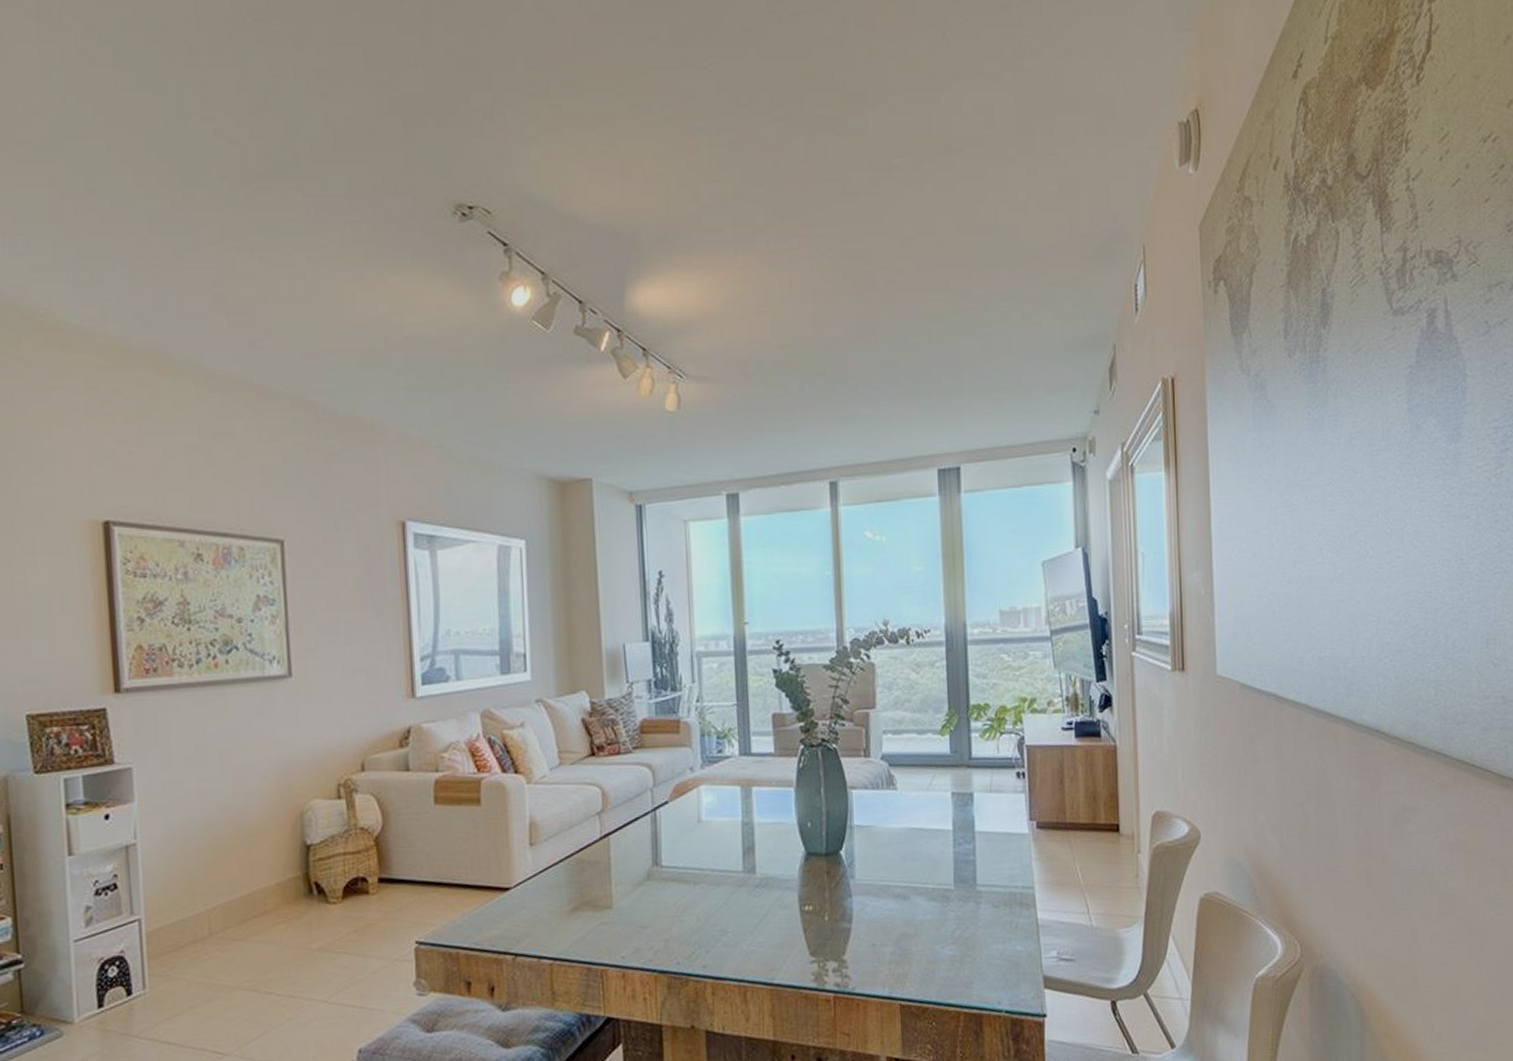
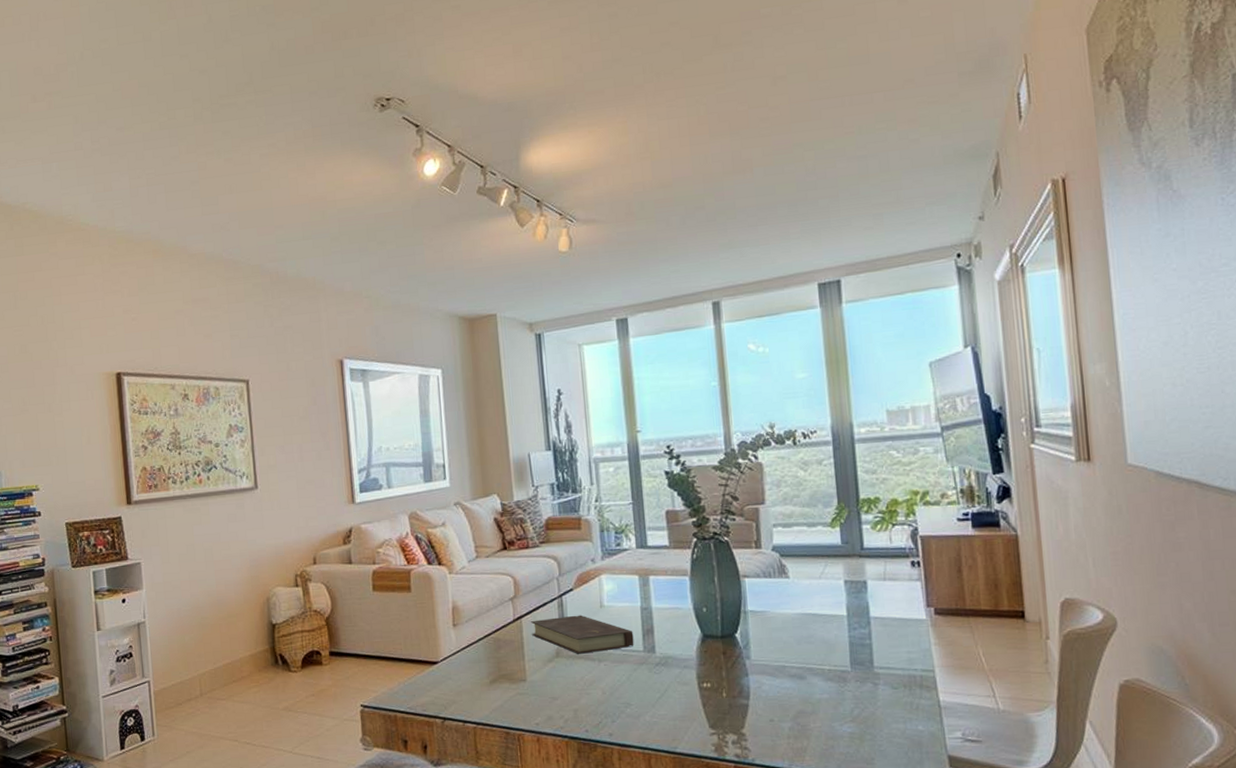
book: none [619,831,733,876] -> present [531,615,634,654]

